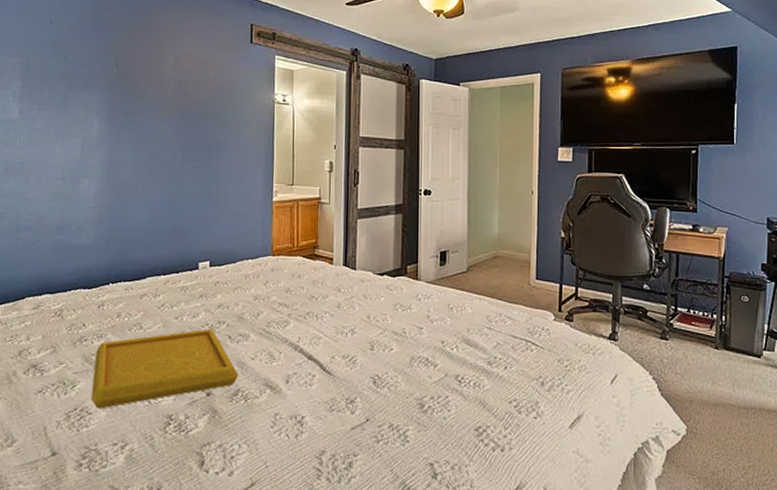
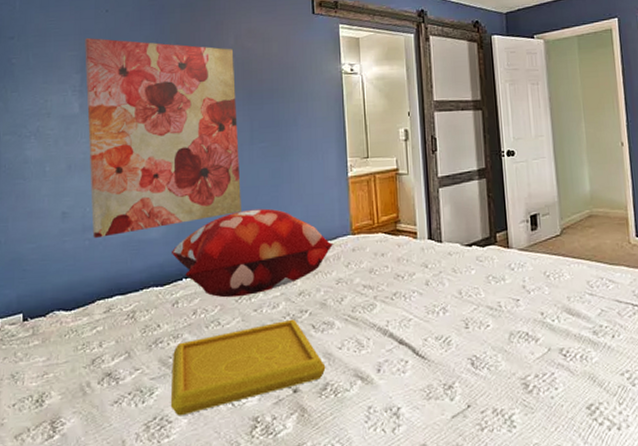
wall art: none [25,46,172,239] -> present [85,37,241,238]
decorative pillow: none [100,224,255,305] -> present [172,208,334,298]

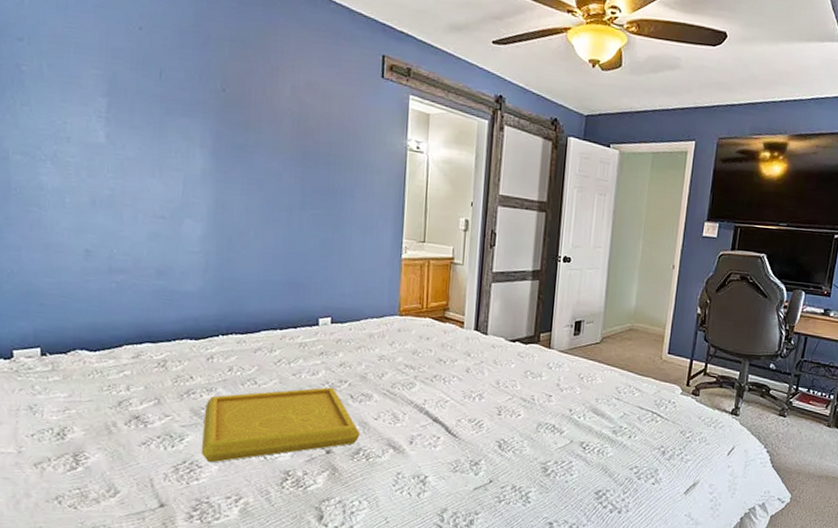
wall art: present [85,37,241,238] -> none [112,56,290,283]
decorative pillow: present [172,208,334,298] -> none [208,276,380,360]

